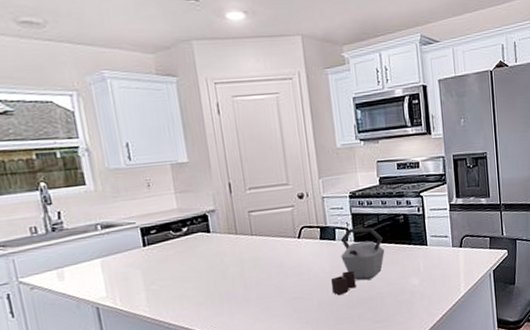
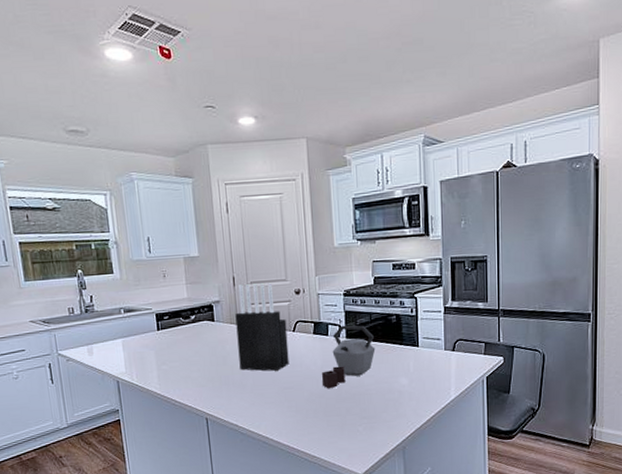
knife block: none [233,188,296,283] -> present [235,283,290,371]

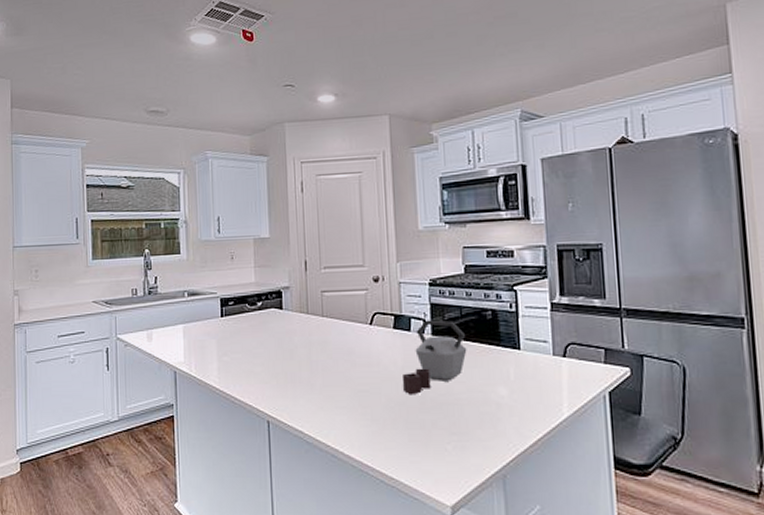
knife block: present [235,283,290,371] -> none [305,268,365,370]

